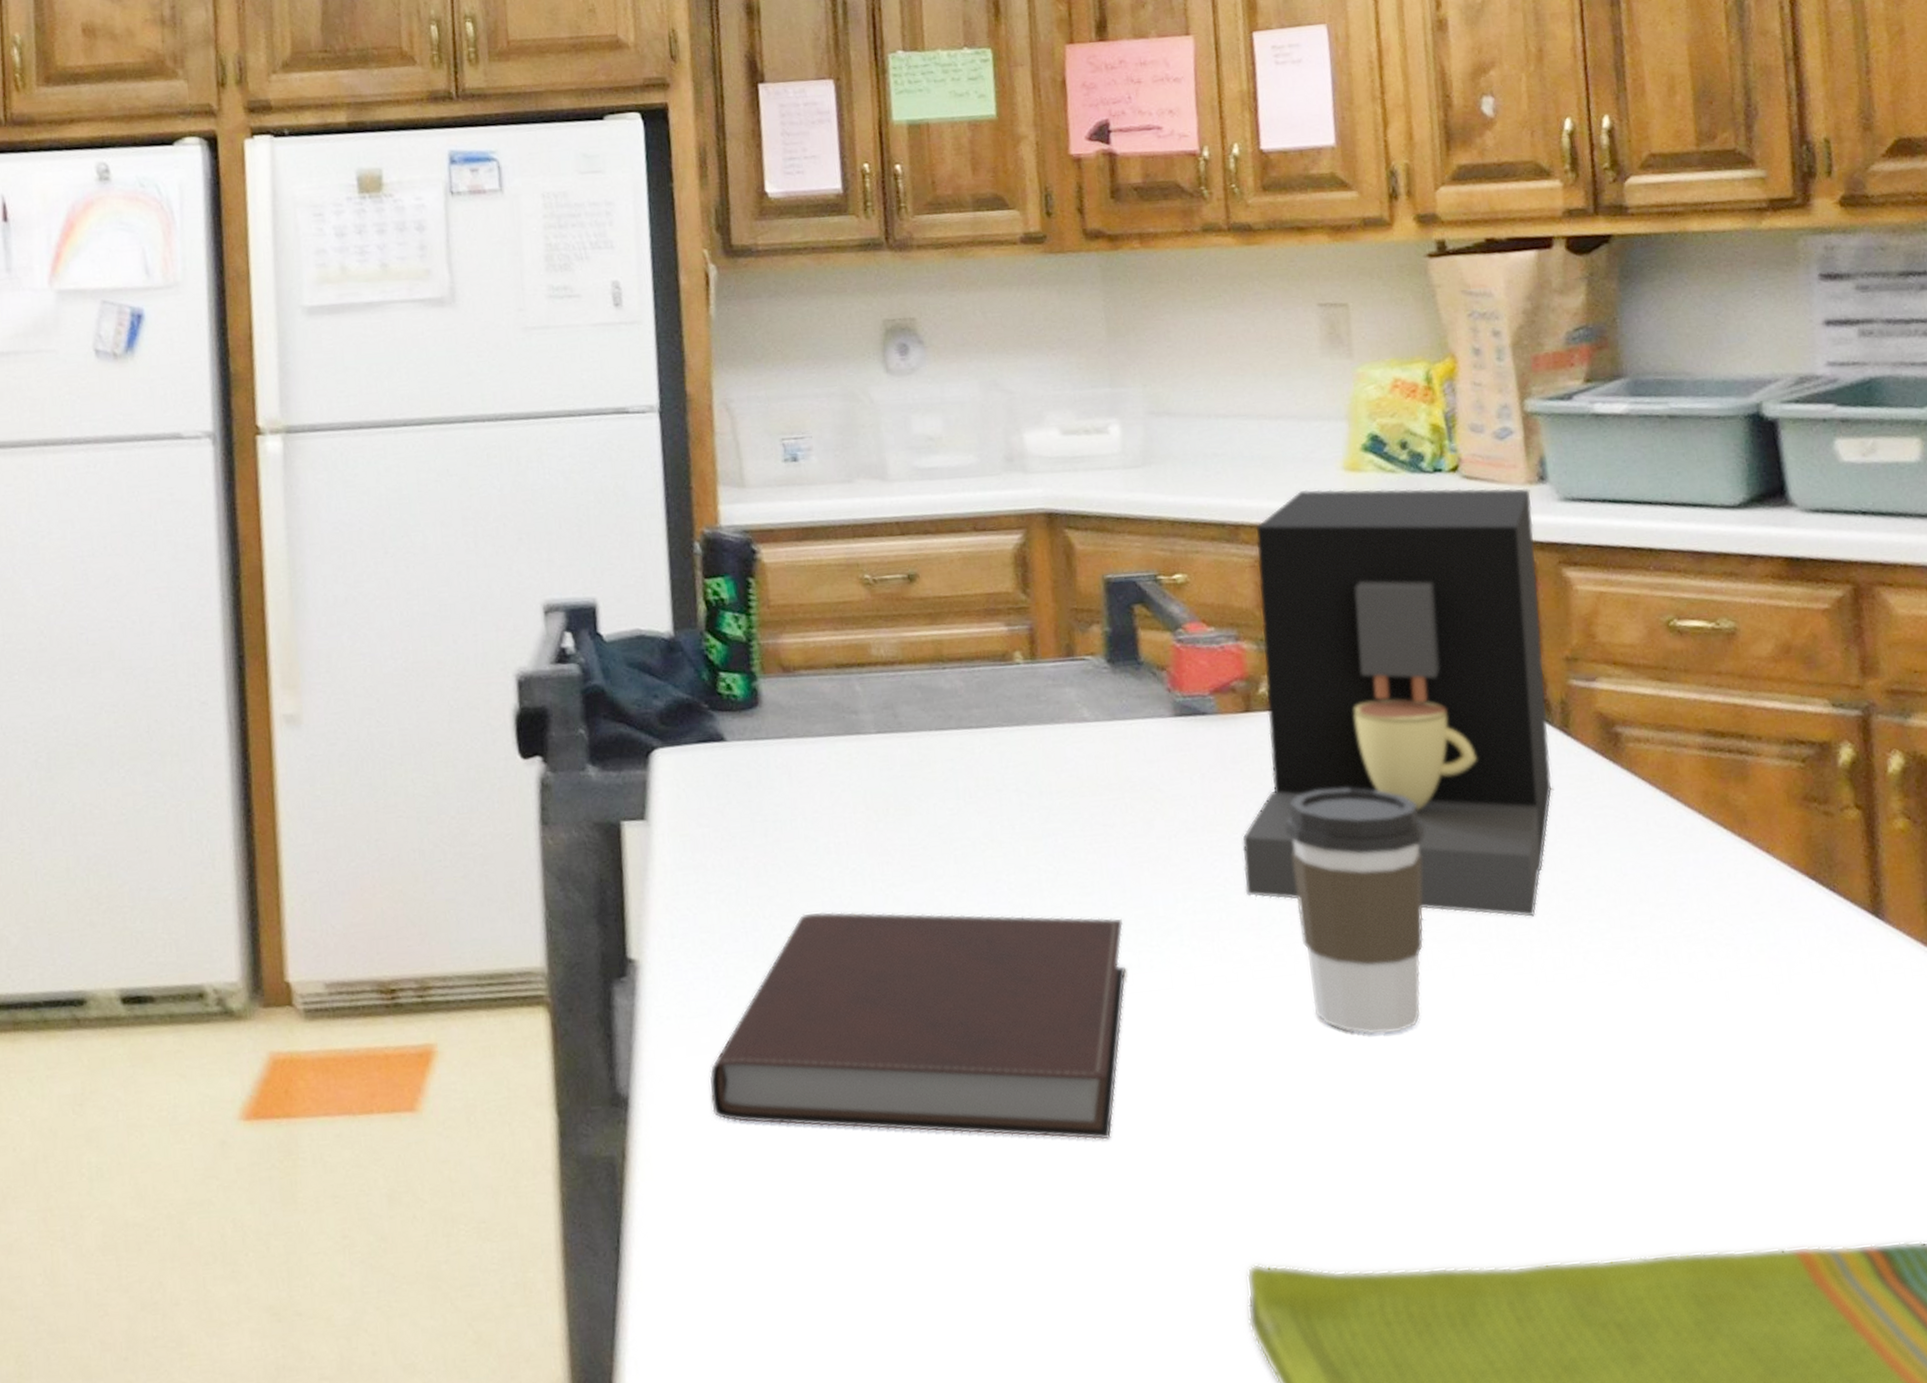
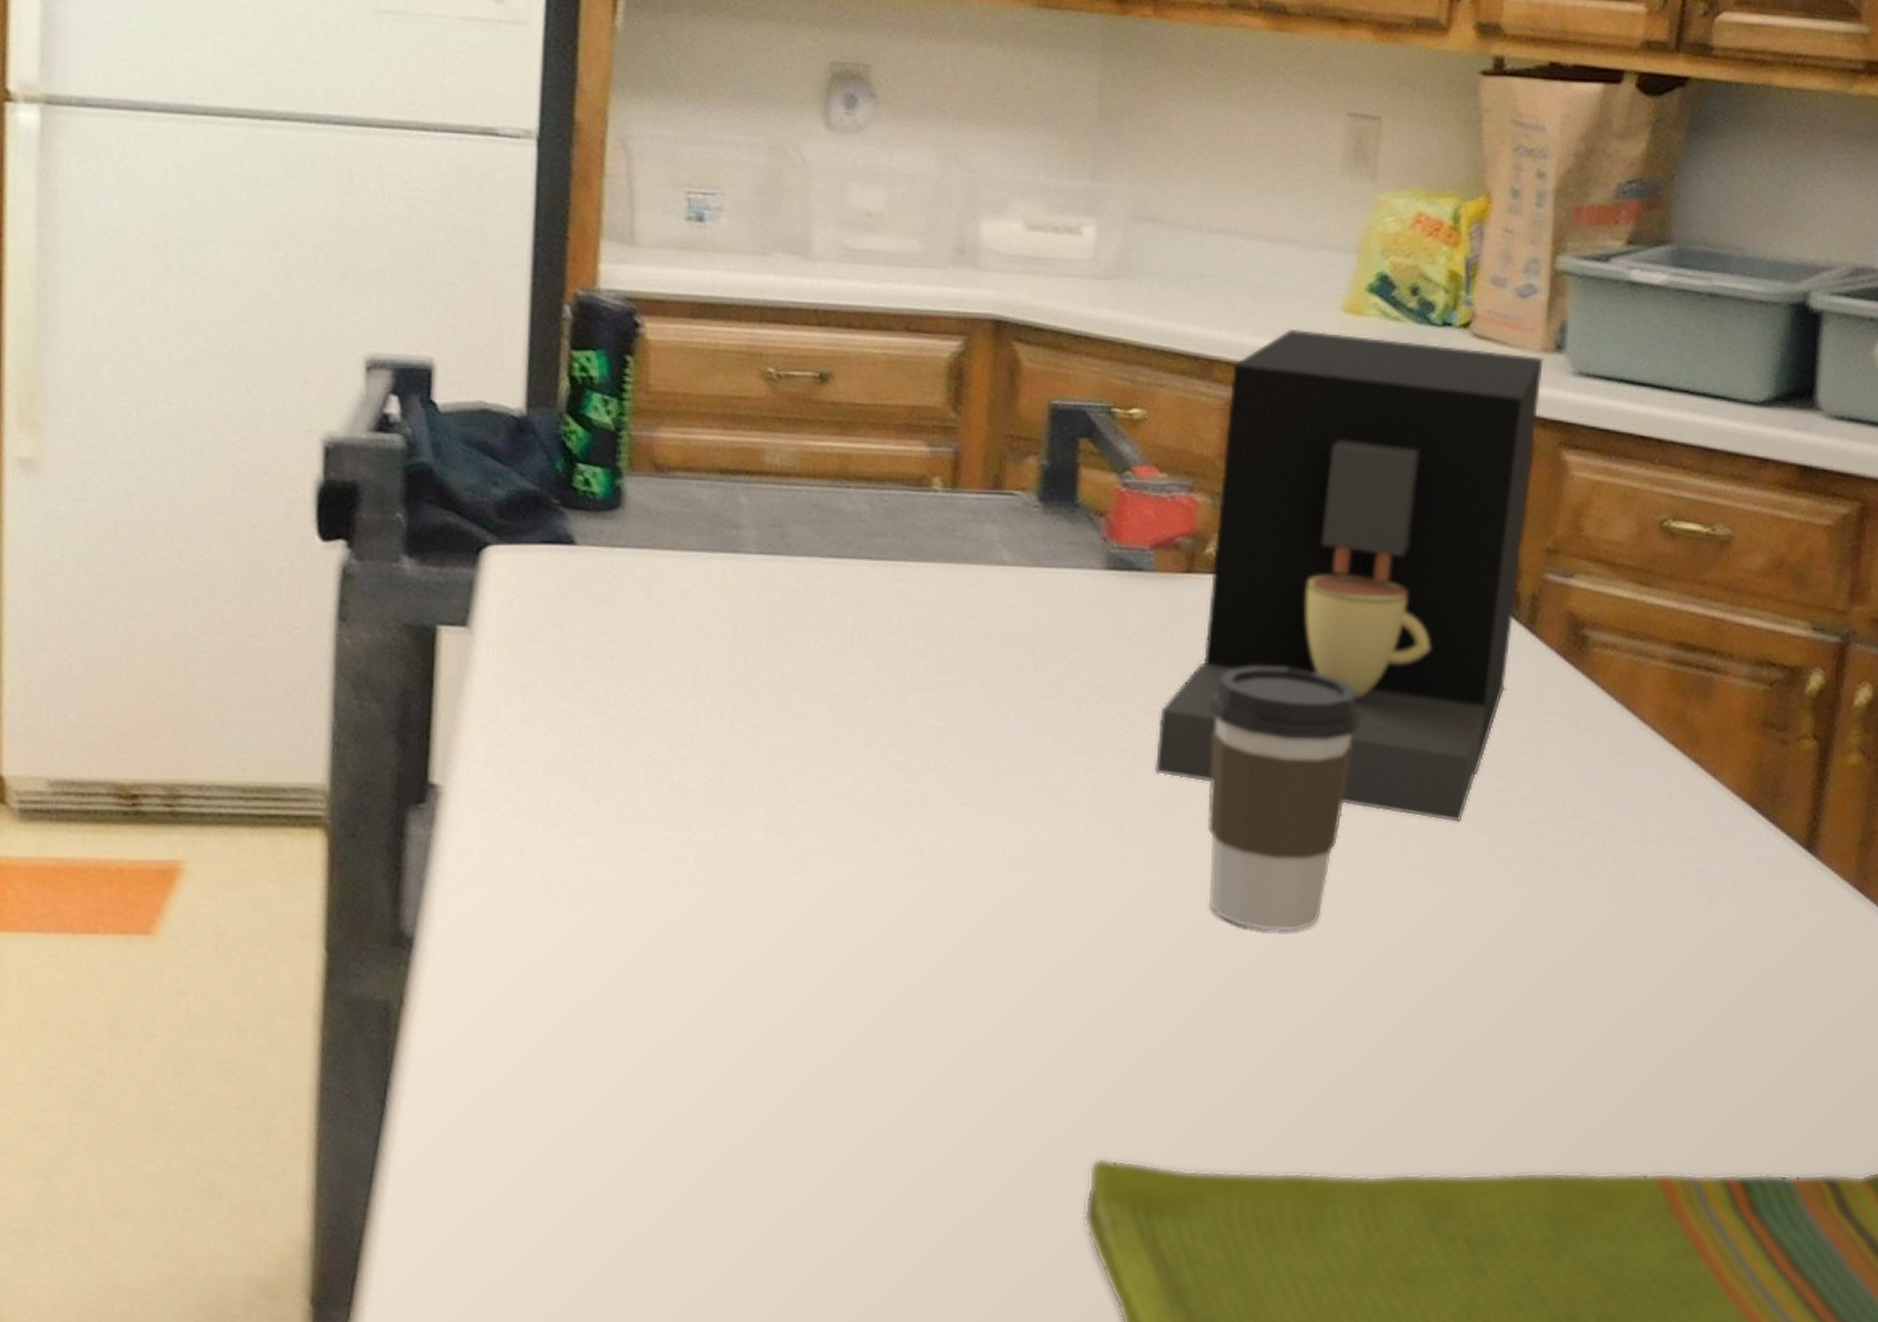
notebook: present [710,912,1126,1140] -> none [512,750,1013,1020]

